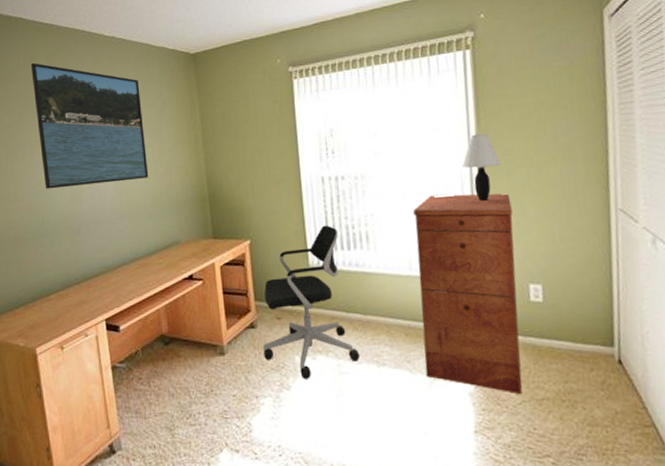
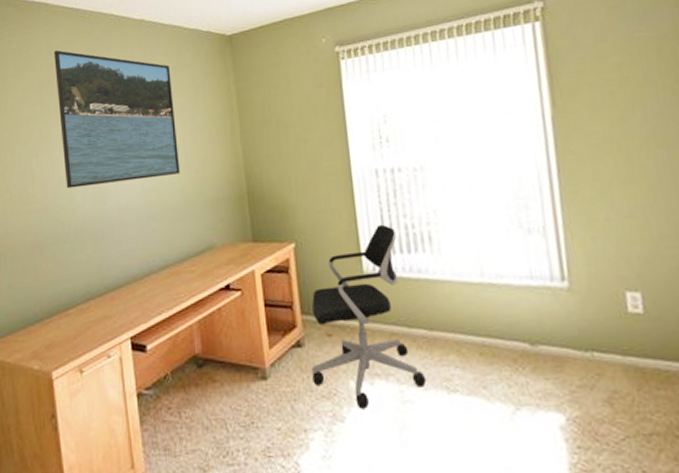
filing cabinet: present [413,193,522,395] -> none [483,184,625,429]
table lamp: present [462,133,501,201] -> none [537,115,583,194]

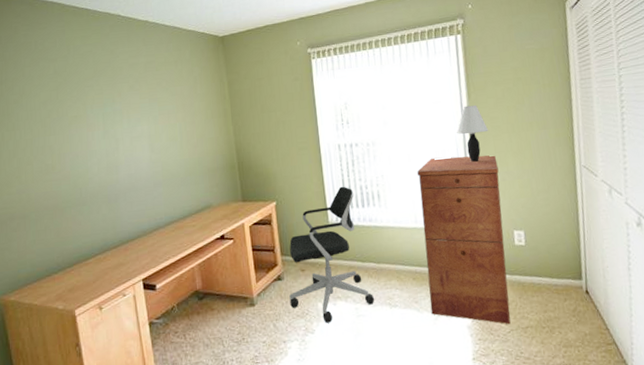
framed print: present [53,50,181,189] -> none [67,44,182,161]
filing cabinet: none [483,184,625,429] -> present [417,155,511,325]
table lamp: none [537,115,583,194] -> present [457,105,488,162]

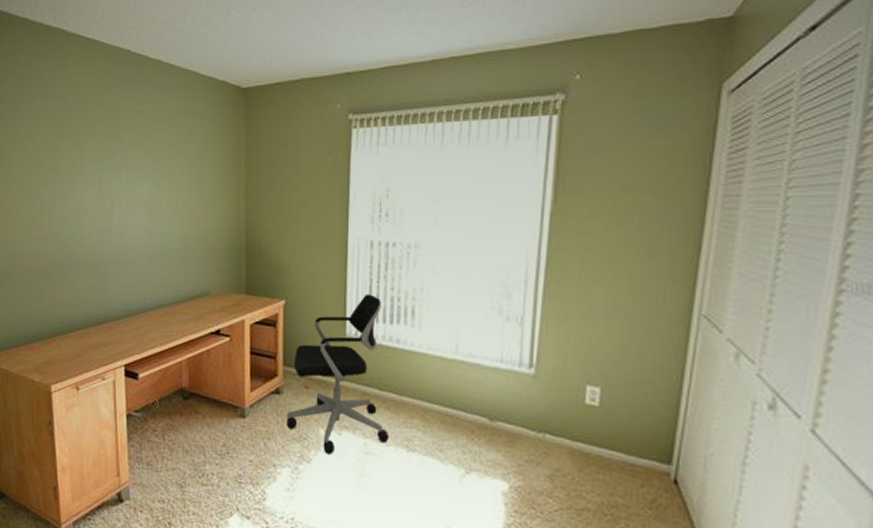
filing cabinet: present [417,155,511,325] -> none [458,275,580,502]
table lamp: present [457,105,488,162] -> none [530,212,574,288]

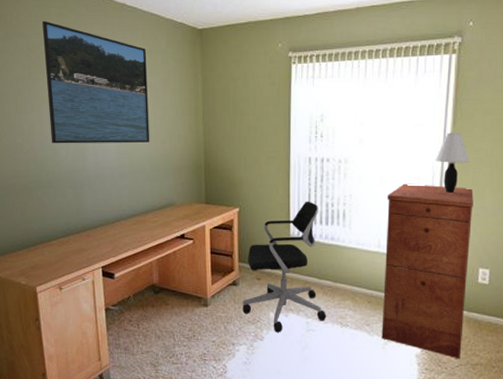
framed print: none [68,80,184,221] -> present [42,20,150,144]
filing cabinet: none [458,275,580,502] -> present [381,183,474,359]
table lamp: none [530,212,574,288] -> present [435,132,469,193]

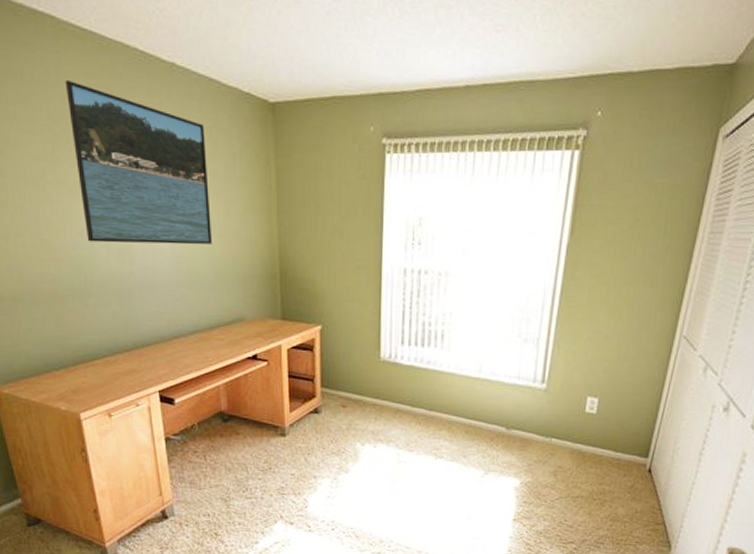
office chair: present [242,201,327,333] -> none [325,319,420,465]
filing cabinet: present [381,183,474,359] -> none [479,301,588,492]
table lamp: present [435,132,469,193] -> none [548,244,586,313]

